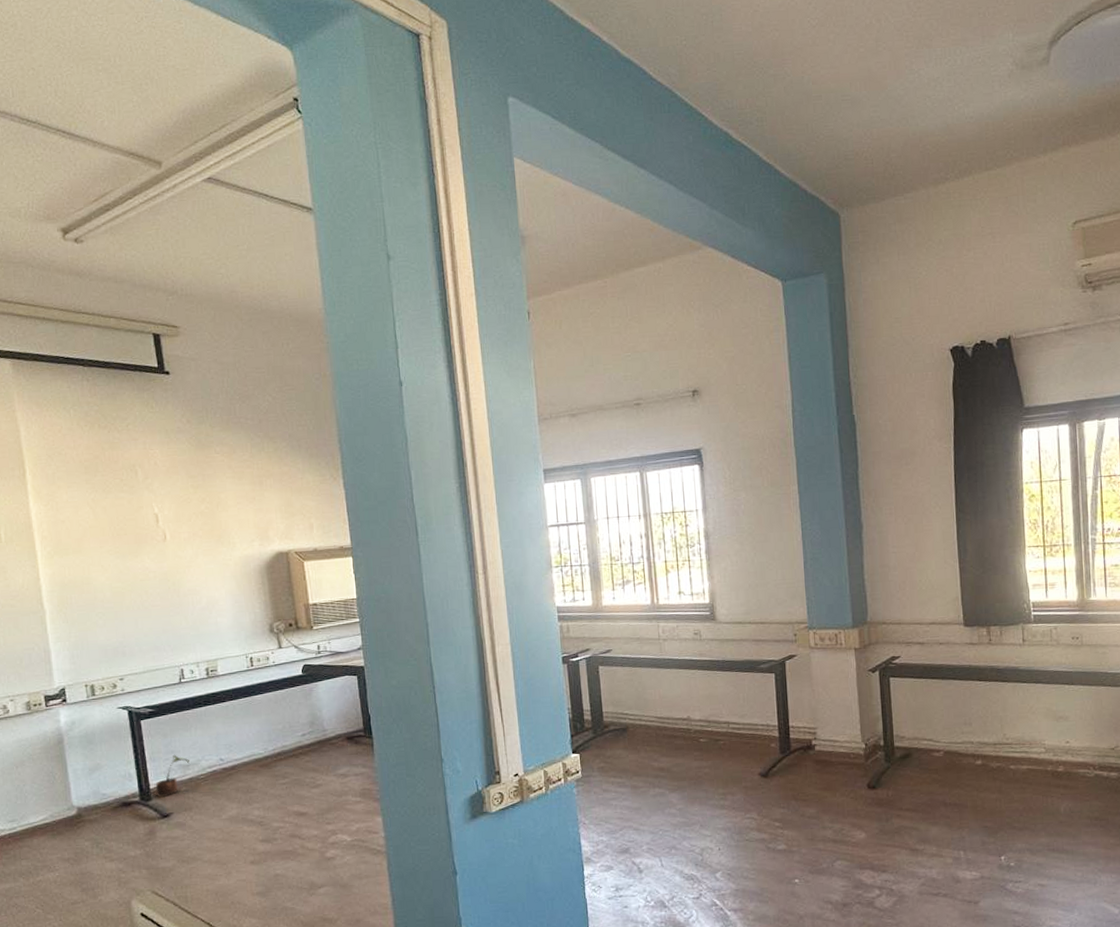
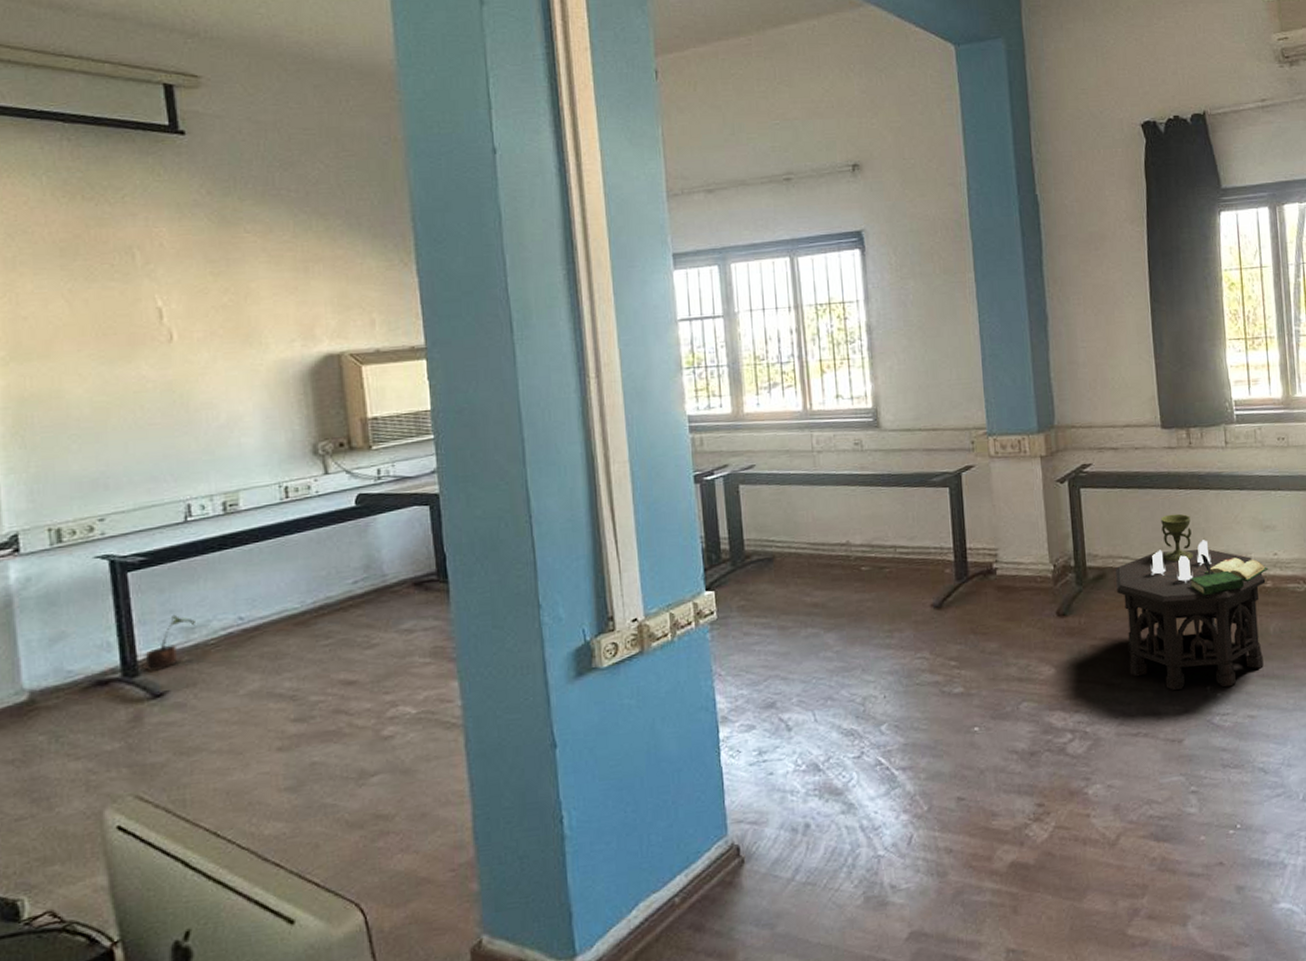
side table: none [920,703,1061,858] -> present [1115,513,1269,690]

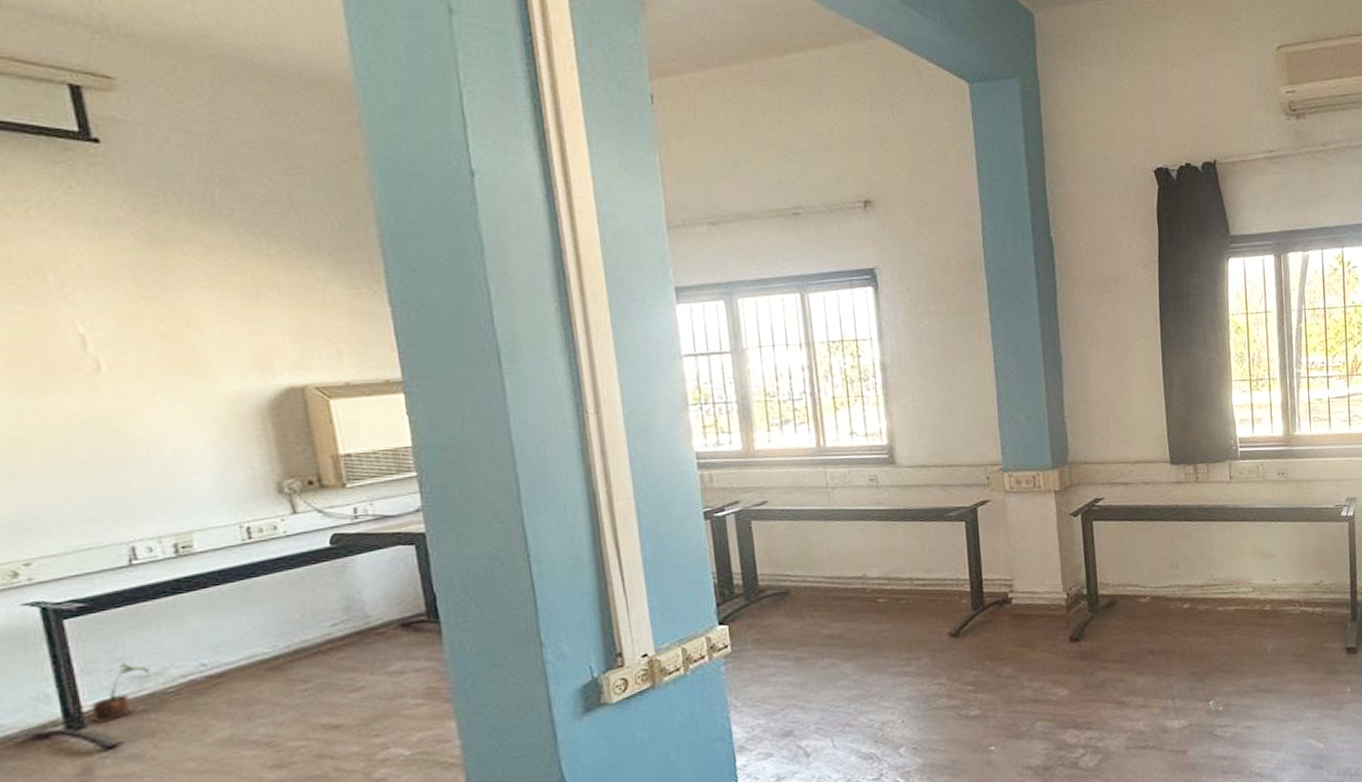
side table: present [1115,513,1269,690] -> none [1126,544,1268,706]

